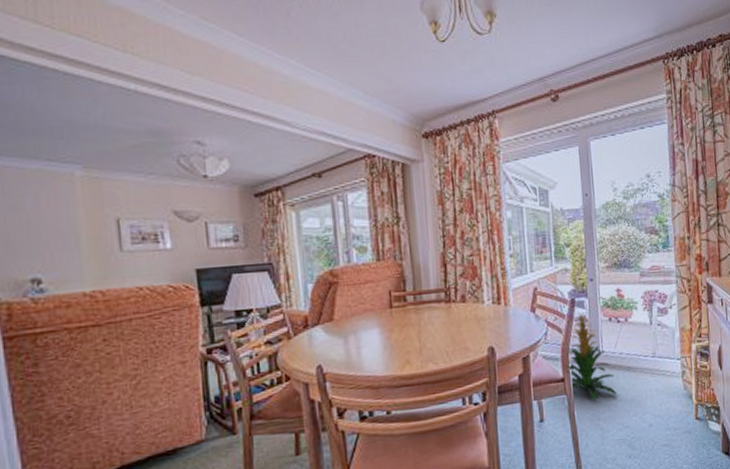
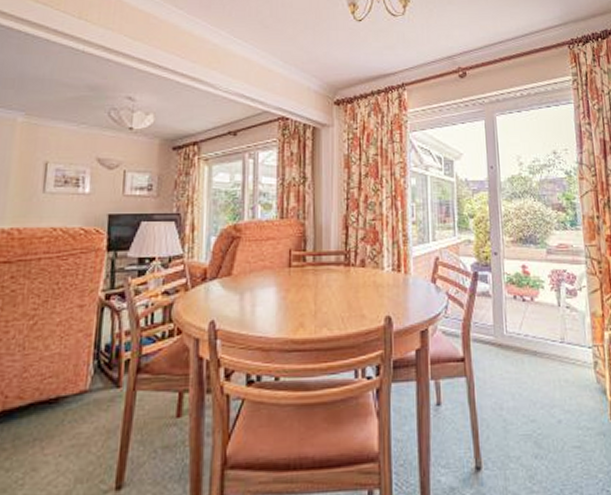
indoor plant: present [567,311,618,400] -> none [467,285,523,386]

